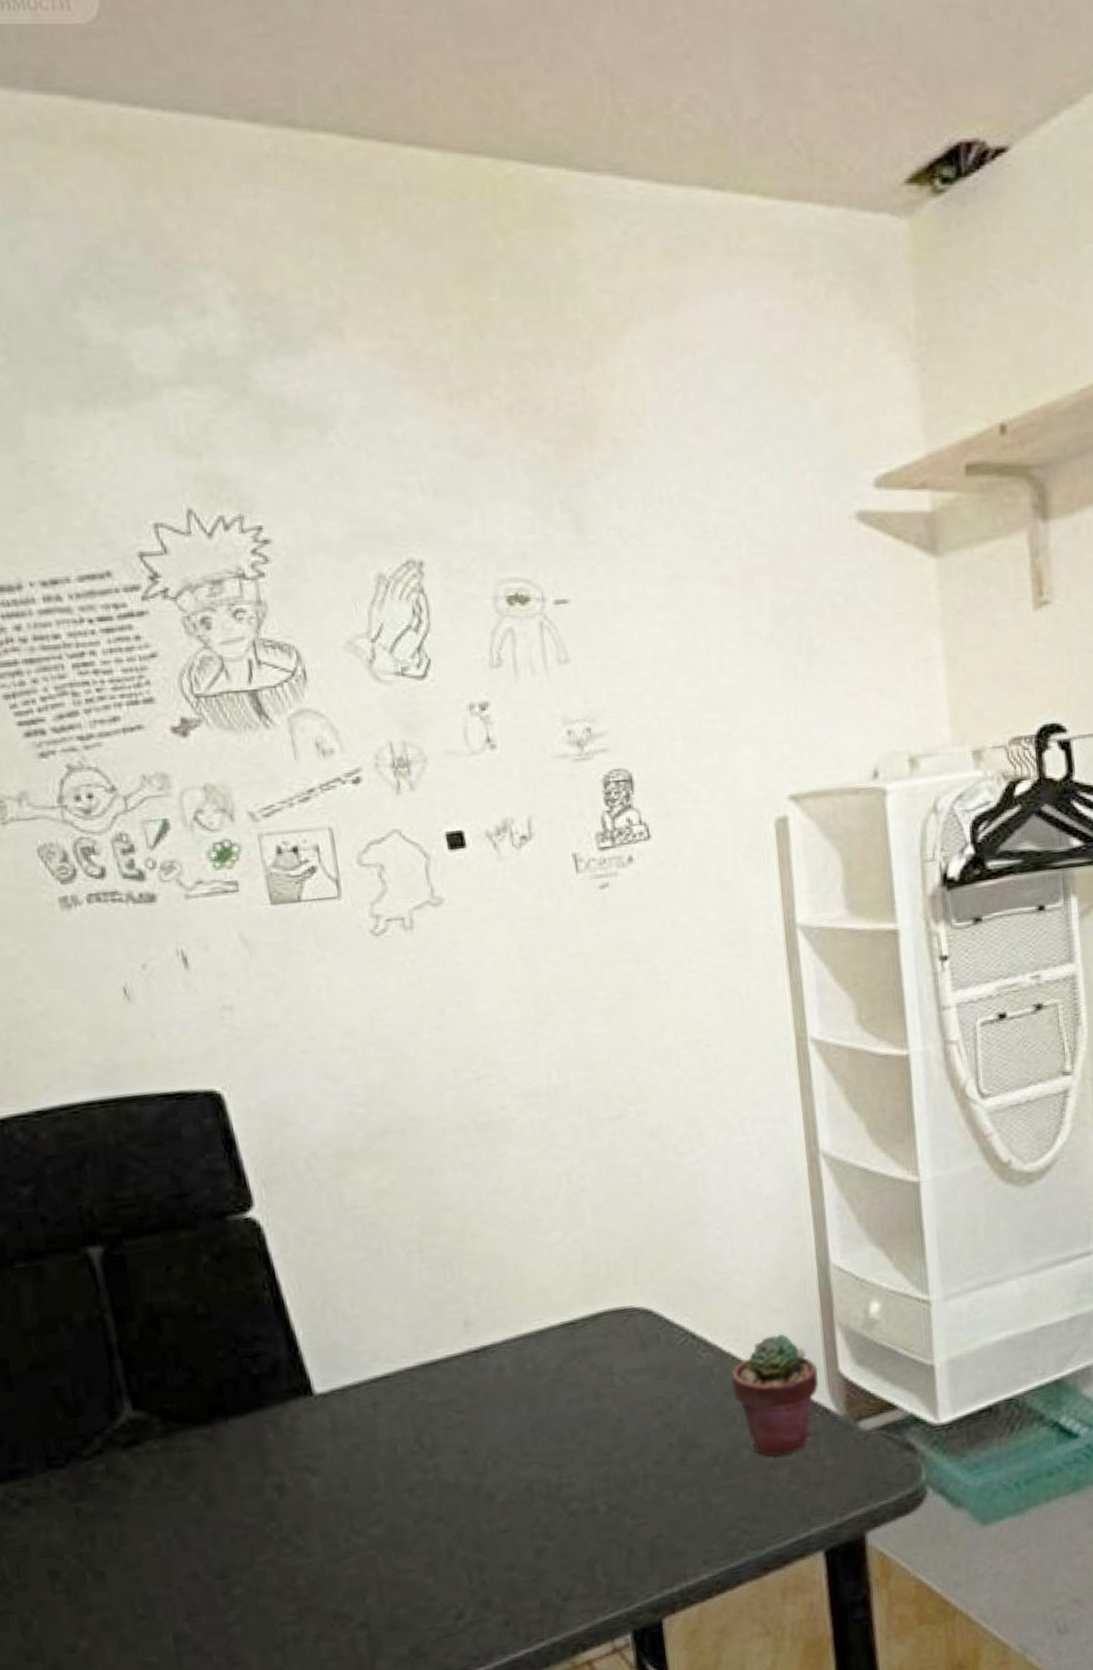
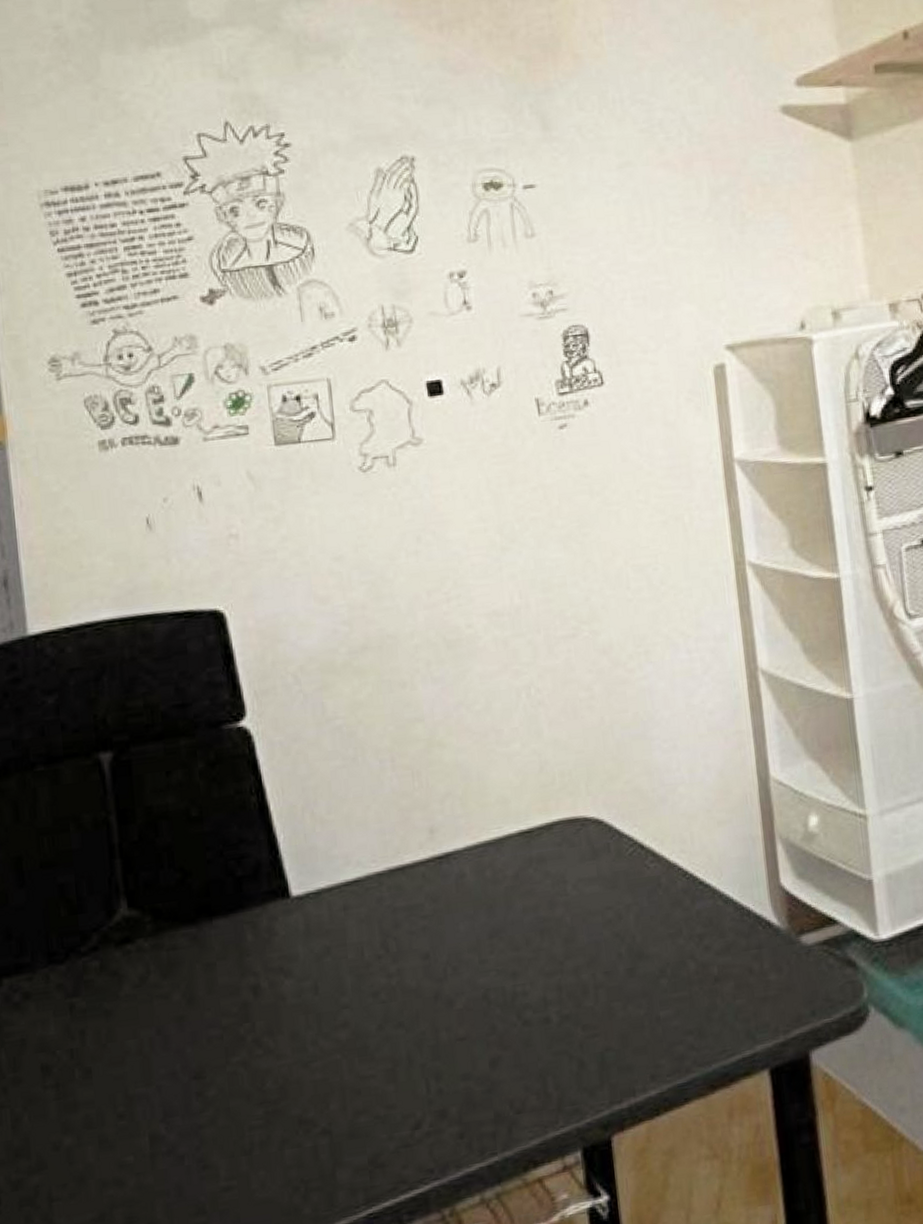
potted succulent: present [731,1333,819,1457] -> none [677,845,762,970]

